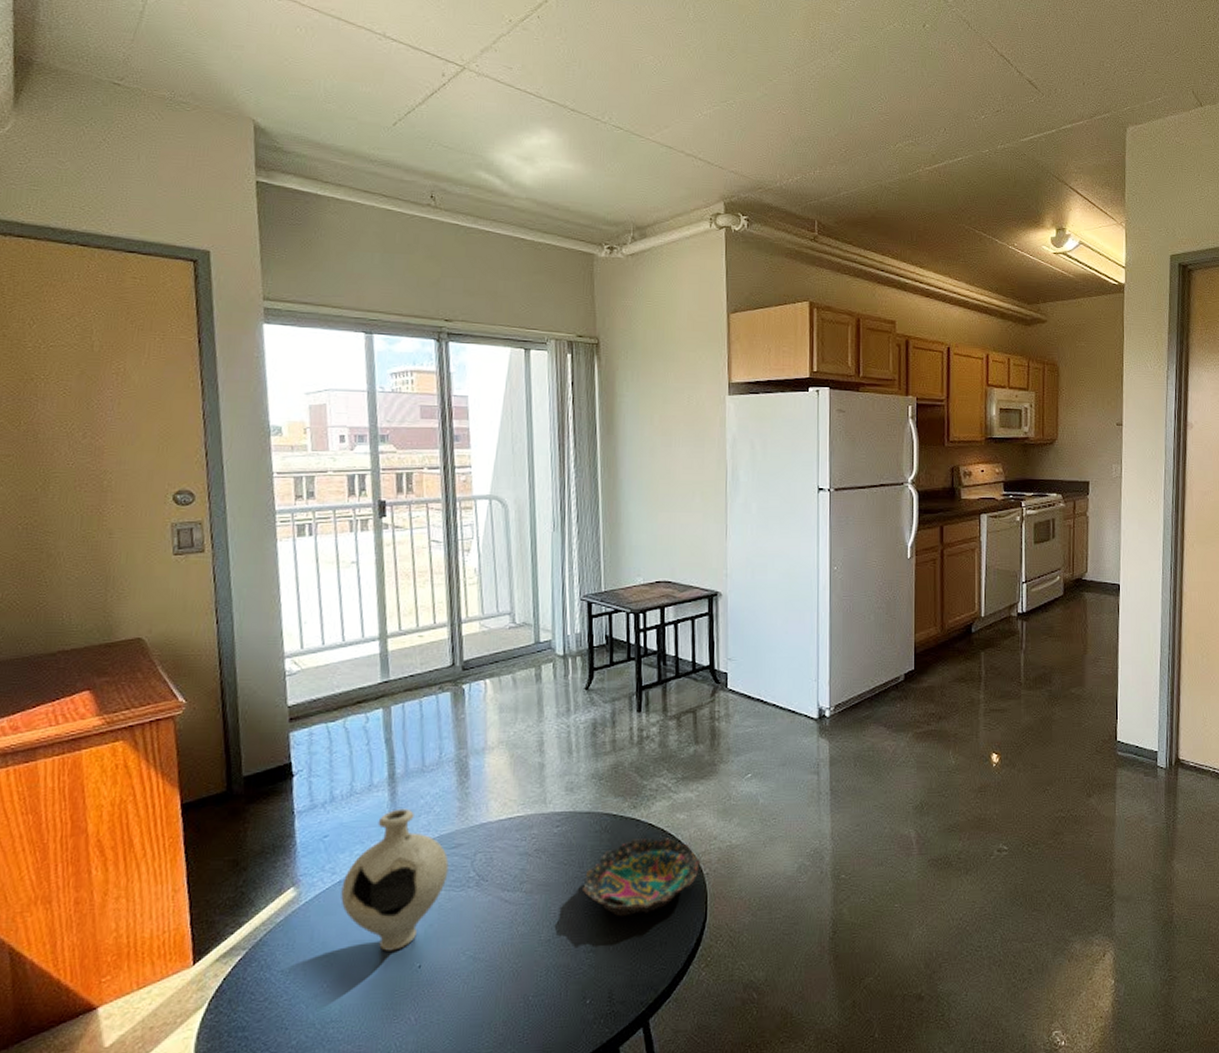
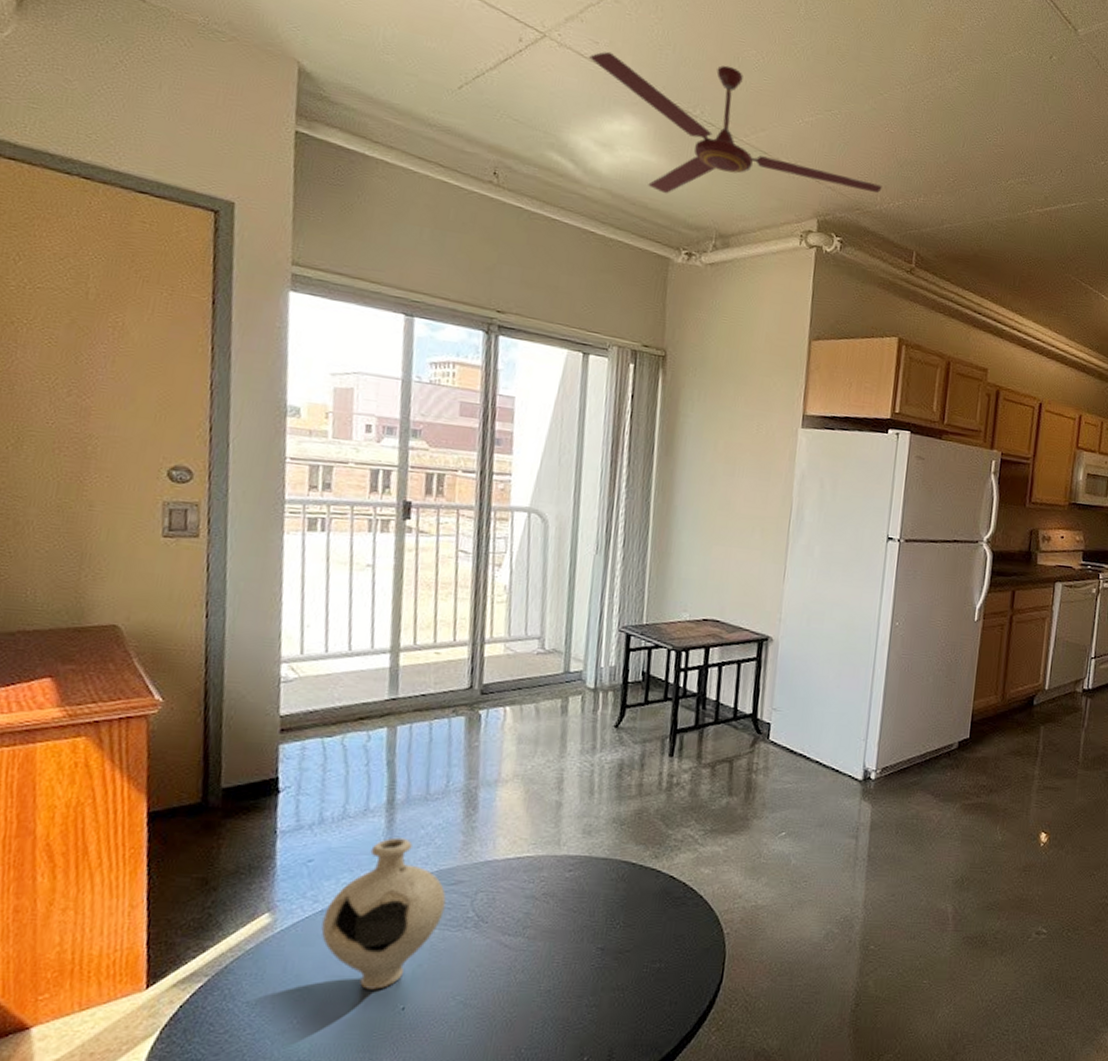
ceiling fan: none [505,73,780,196] -> present [589,51,882,194]
bowl: present [583,838,701,917] -> none [591,890,723,972]

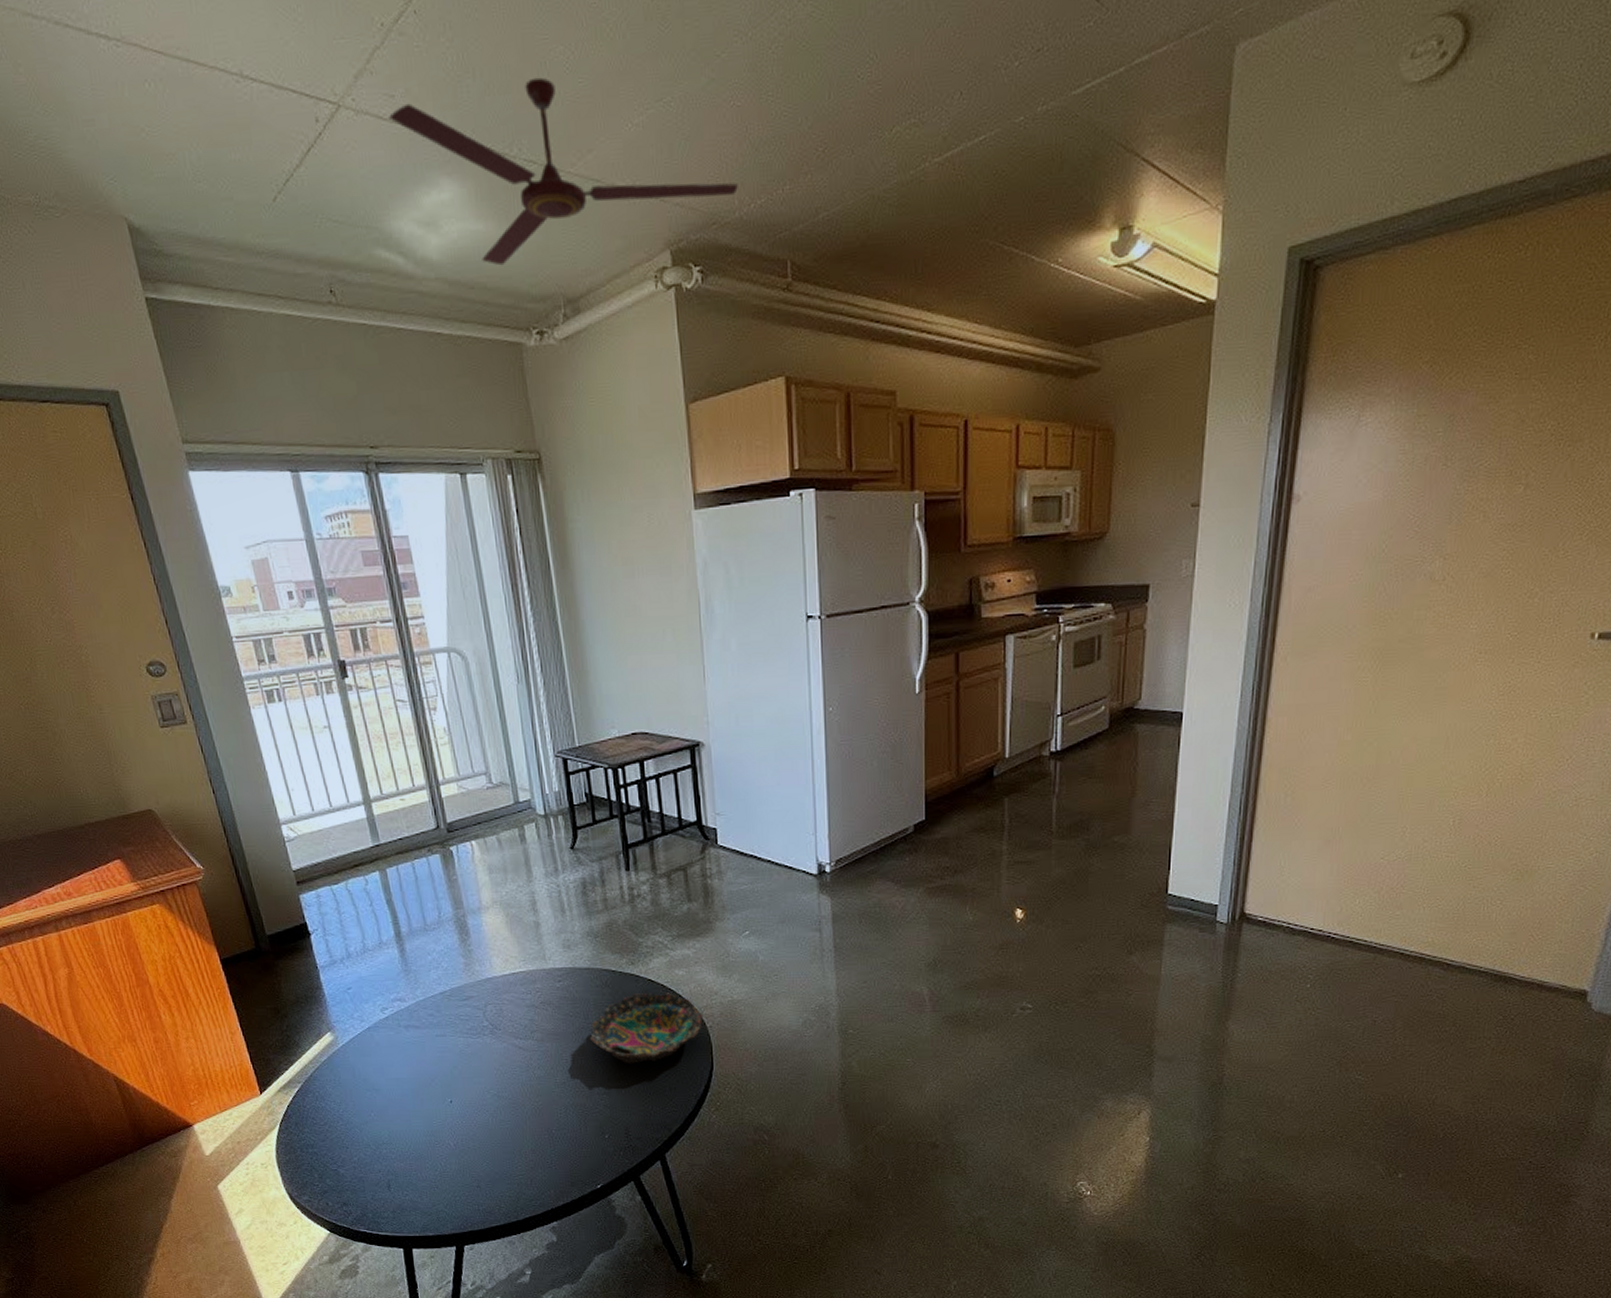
decorative vase: present [321,837,446,990] -> none [371,964,464,1088]
bowl: none [591,890,723,972] -> present [590,993,704,1064]

